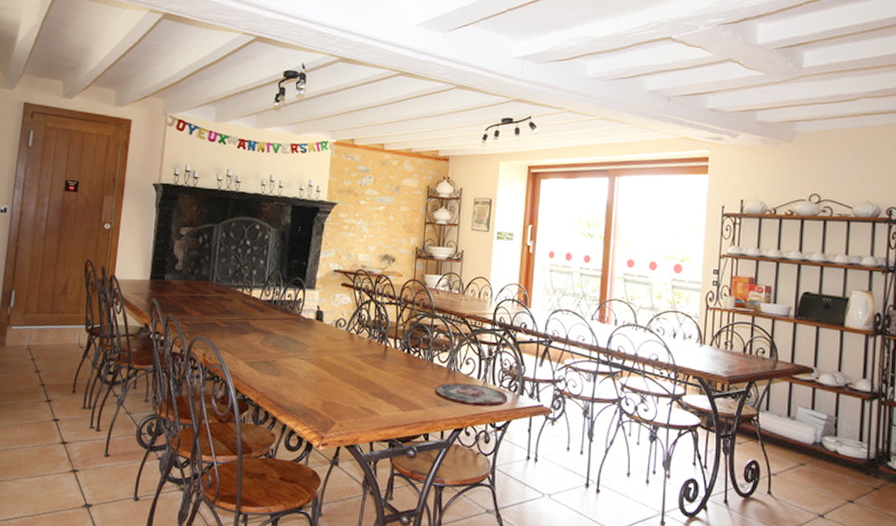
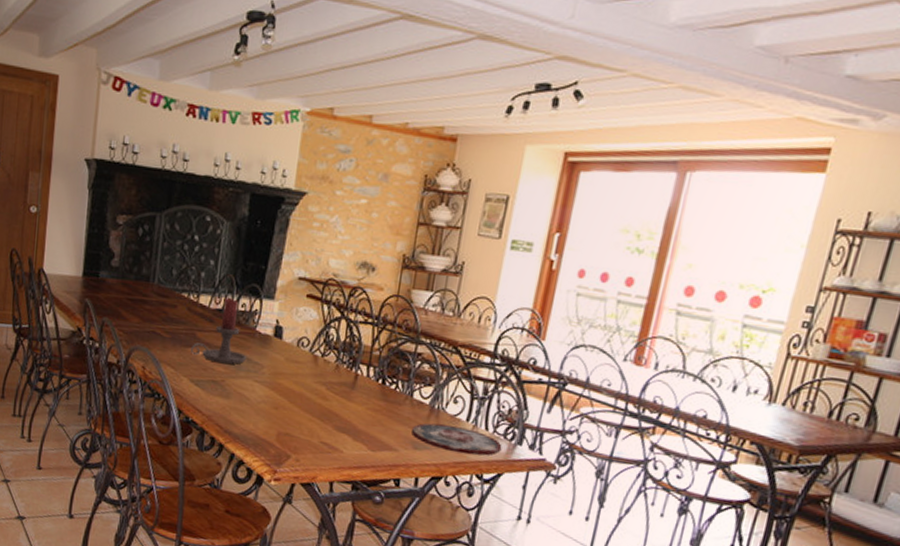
candle holder: none [245,290,294,346] -> present [190,298,247,365]

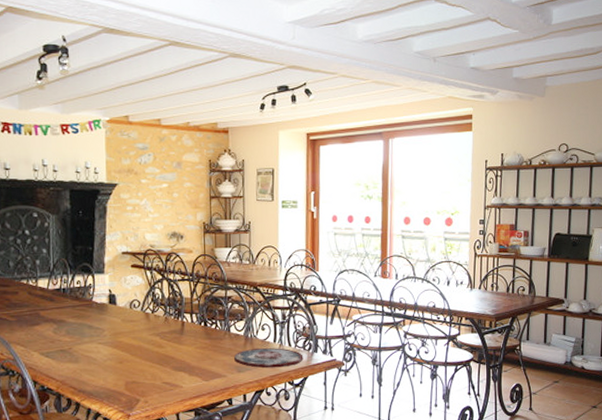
candle holder: present [190,298,247,365] -> none [36,278,89,334]

